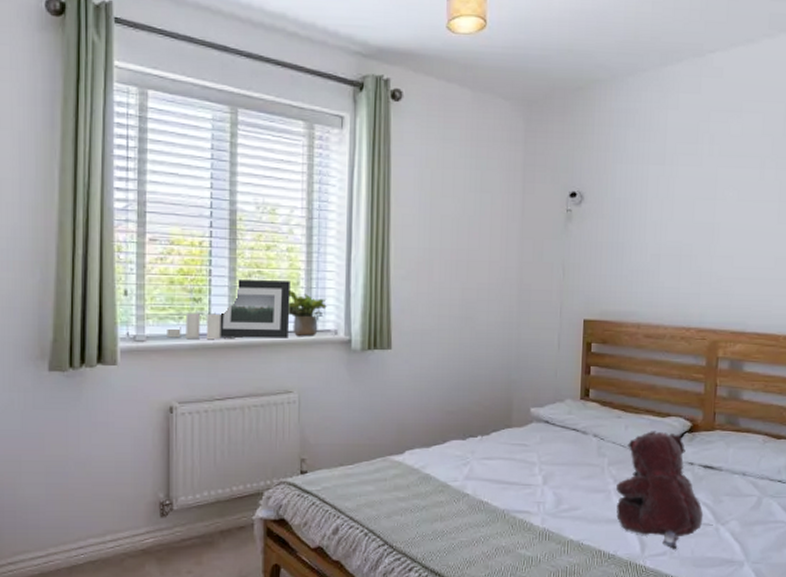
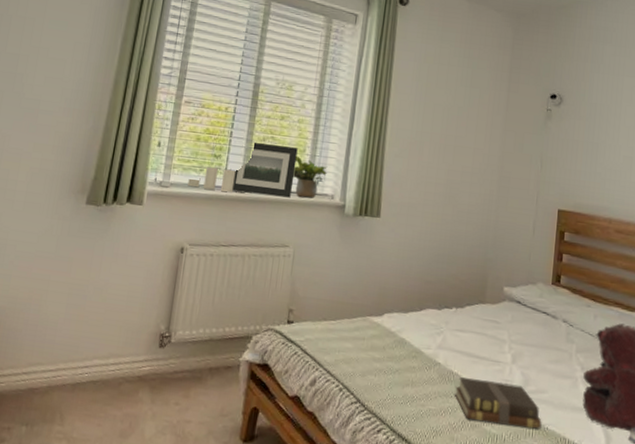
bible: none [486,505,577,546] -> present [455,377,542,430]

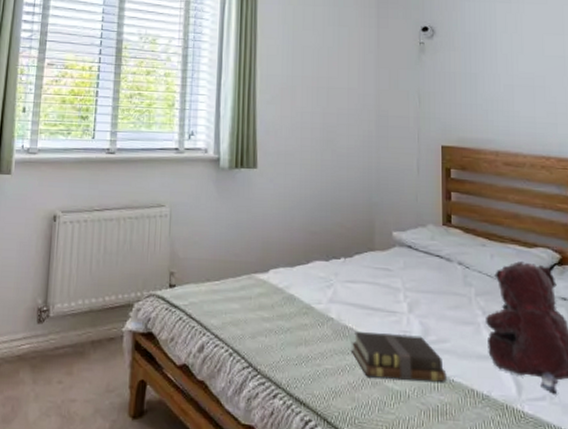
toilet paper roll: present [187,166,236,193] -> none [56,129,105,155]
picture frame: present [230,141,298,198] -> none [98,99,167,155]
potted plant: present [293,156,328,199] -> none [164,111,199,155]

